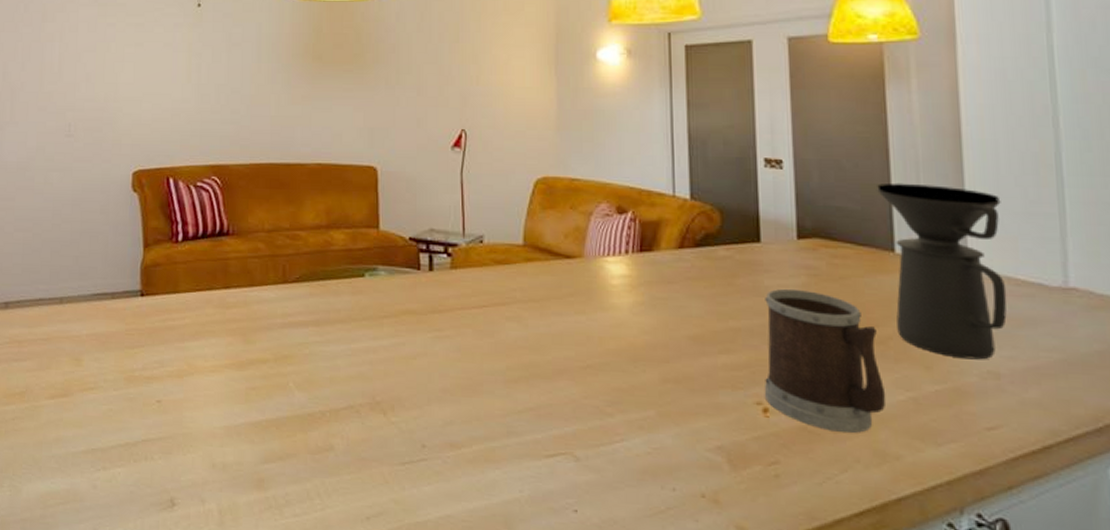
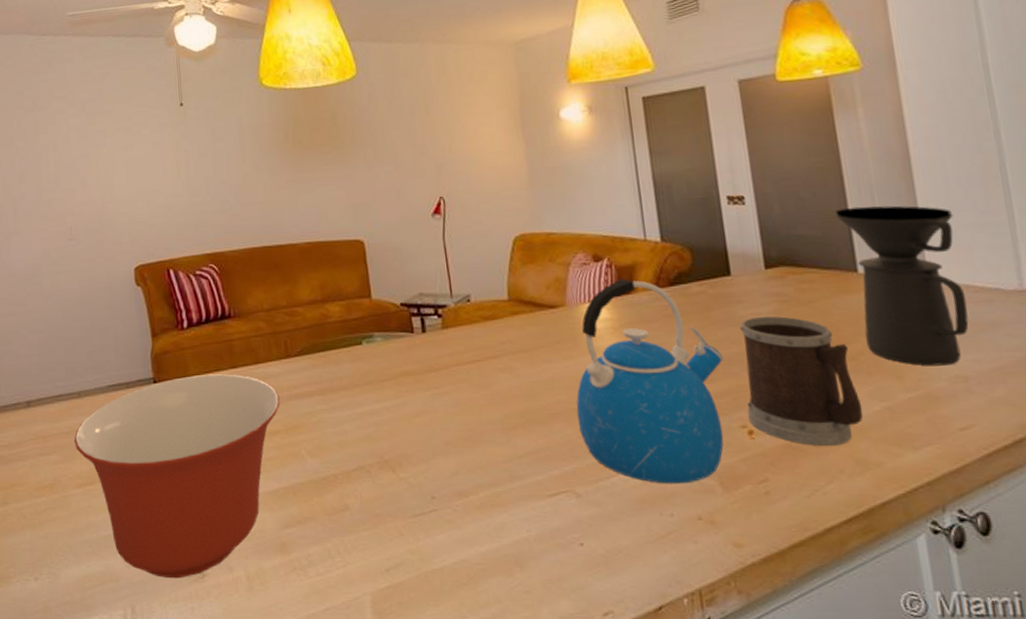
mixing bowl: none [51,292,272,506] -> present [74,374,280,579]
kettle: none [584,234,745,458] -> present [576,278,724,484]

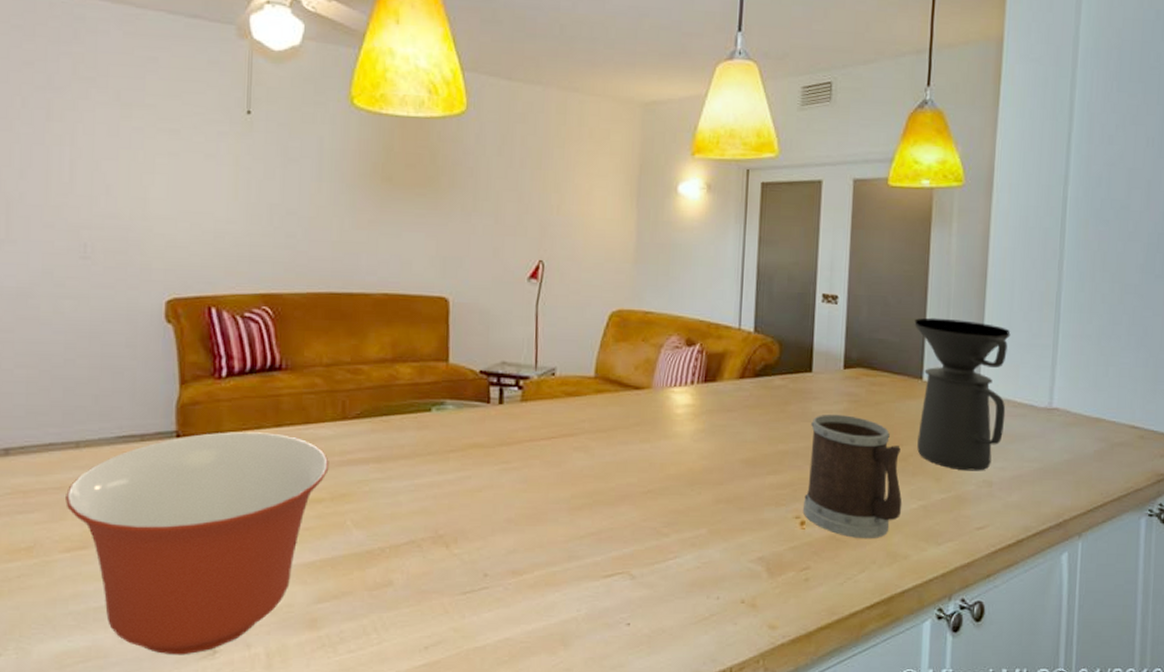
kettle: present [576,278,724,484] -> none [644,366,791,569]

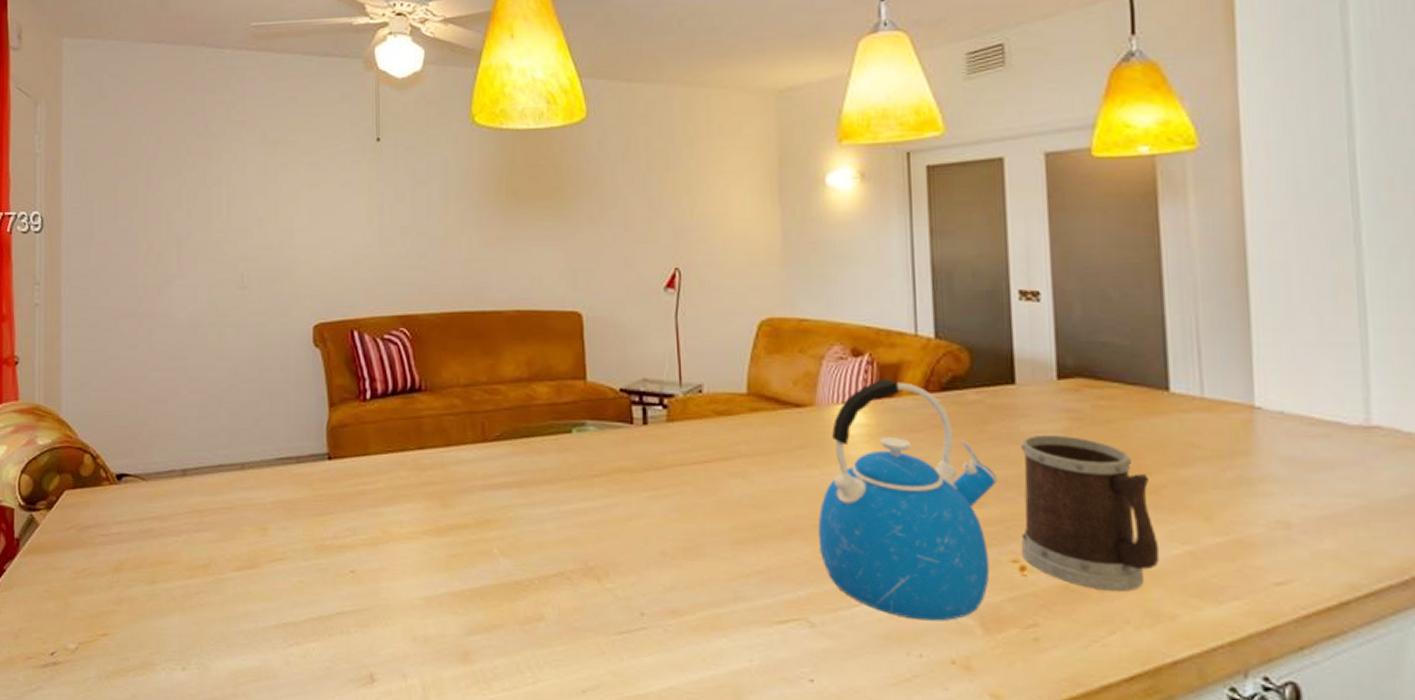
mixing bowl: present [65,432,329,655] -> none [234,454,472,682]
kettle: none [644,366,791,569] -> present [818,379,998,621]
coffee maker: present [914,317,1011,471] -> none [1149,313,1300,509]

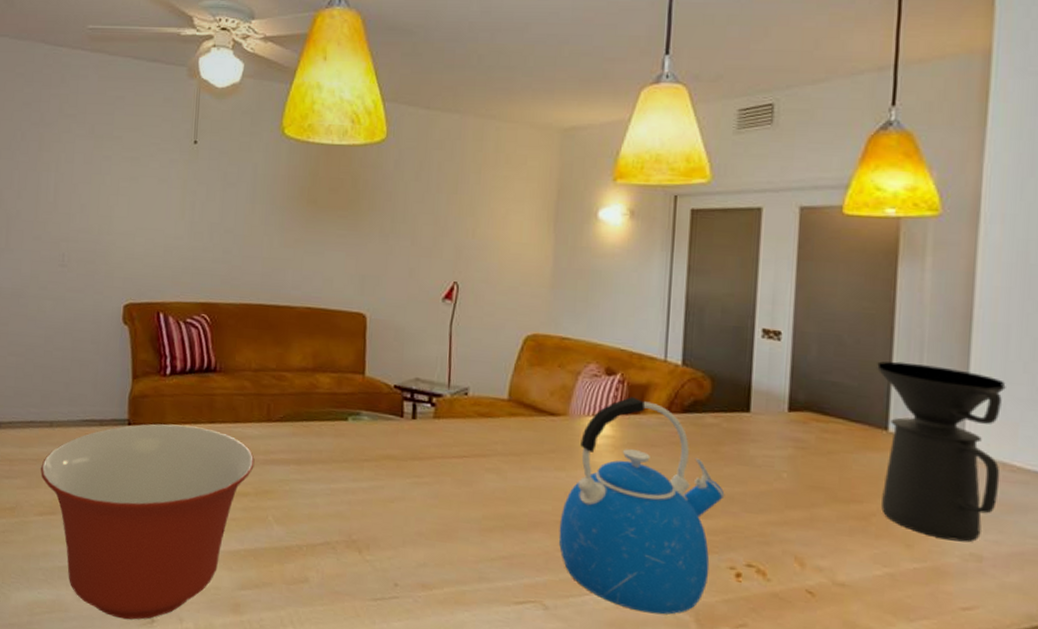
mixing bowl: none [234,454,472,682] -> present [40,424,255,620]
mug: present [1021,434,1160,592] -> none [739,459,863,604]
coffee maker: none [1149,313,1300,509] -> present [877,361,1006,542]

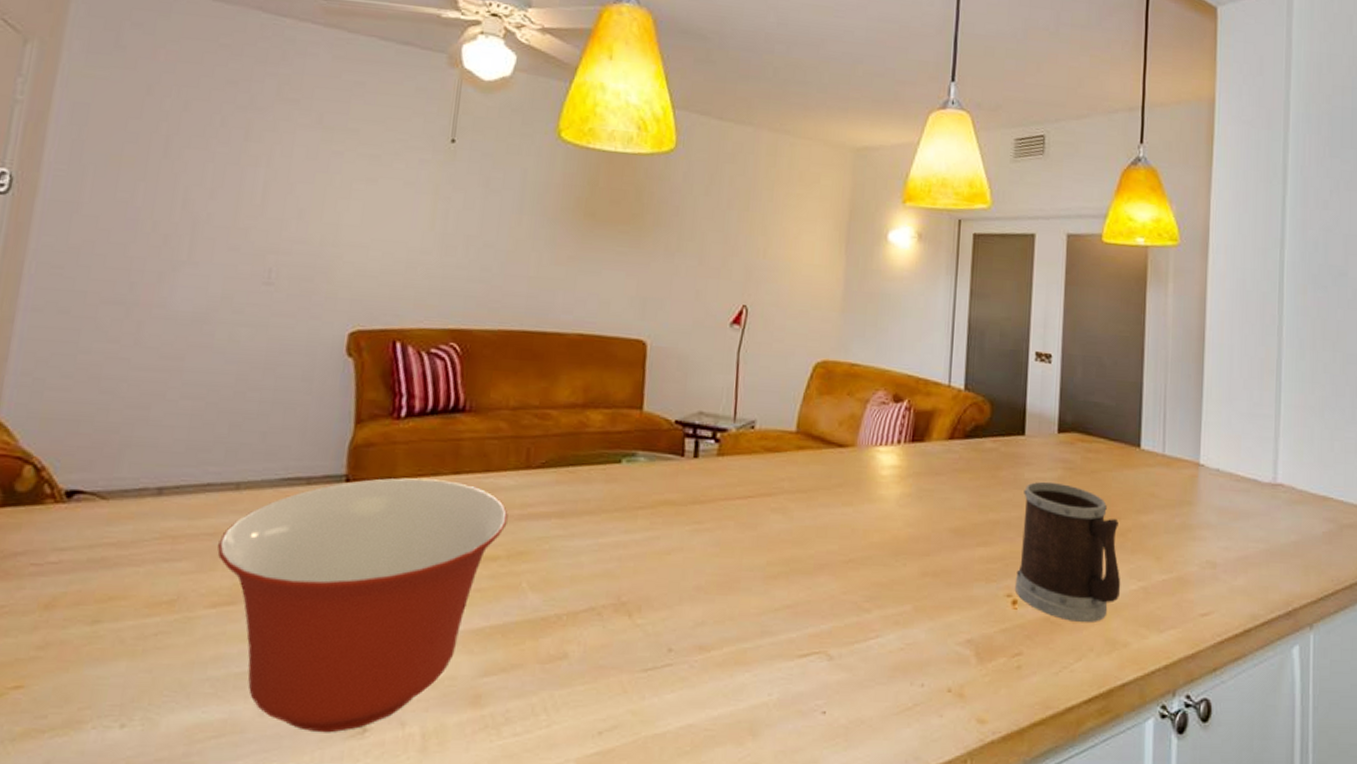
kettle: present [559,397,725,615] -> none [845,424,1003,652]
mug: none [739,459,863,604] -> present [1015,481,1121,623]
coffee maker: present [877,361,1006,542] -> none [1131,381,1231,551]

